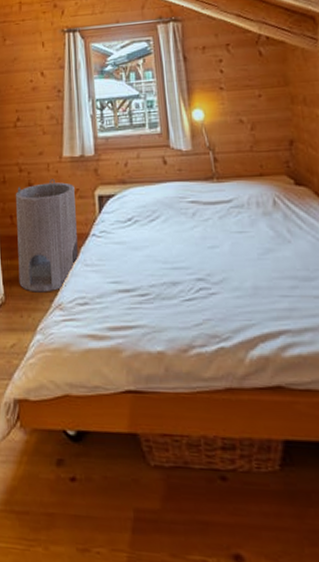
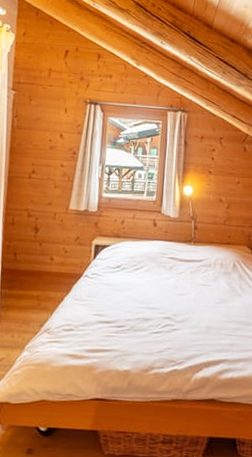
cylinder: present [15,178,78,293] -> none [14,226,76,319]

